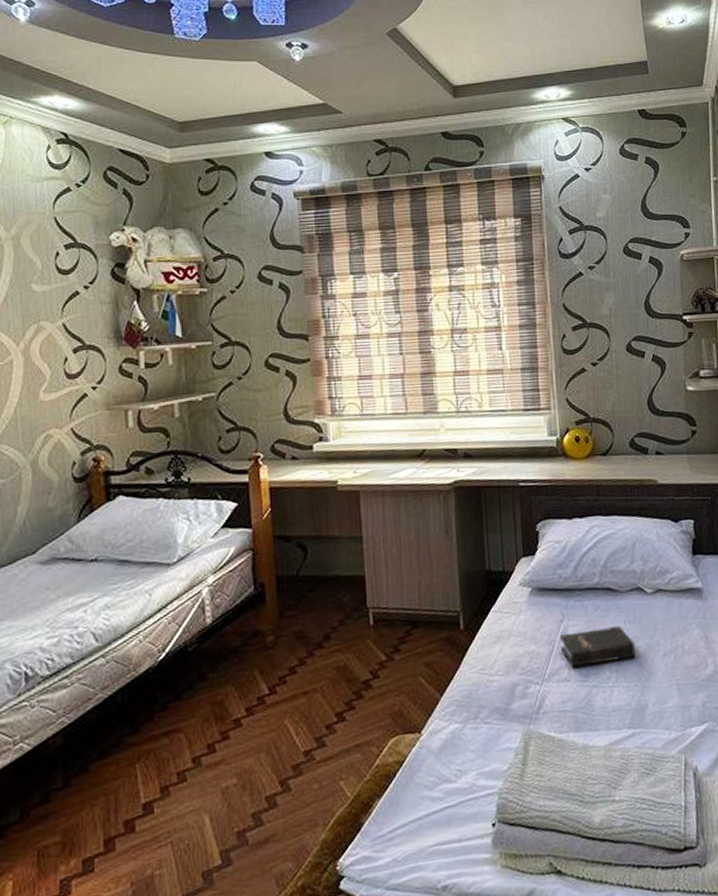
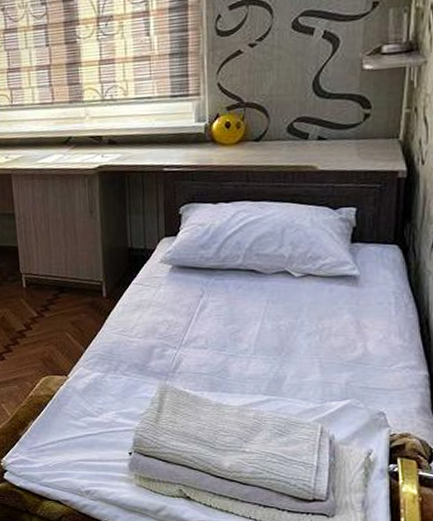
hardback book: present [559,626,636,668] -> none [198,305,277,338]

